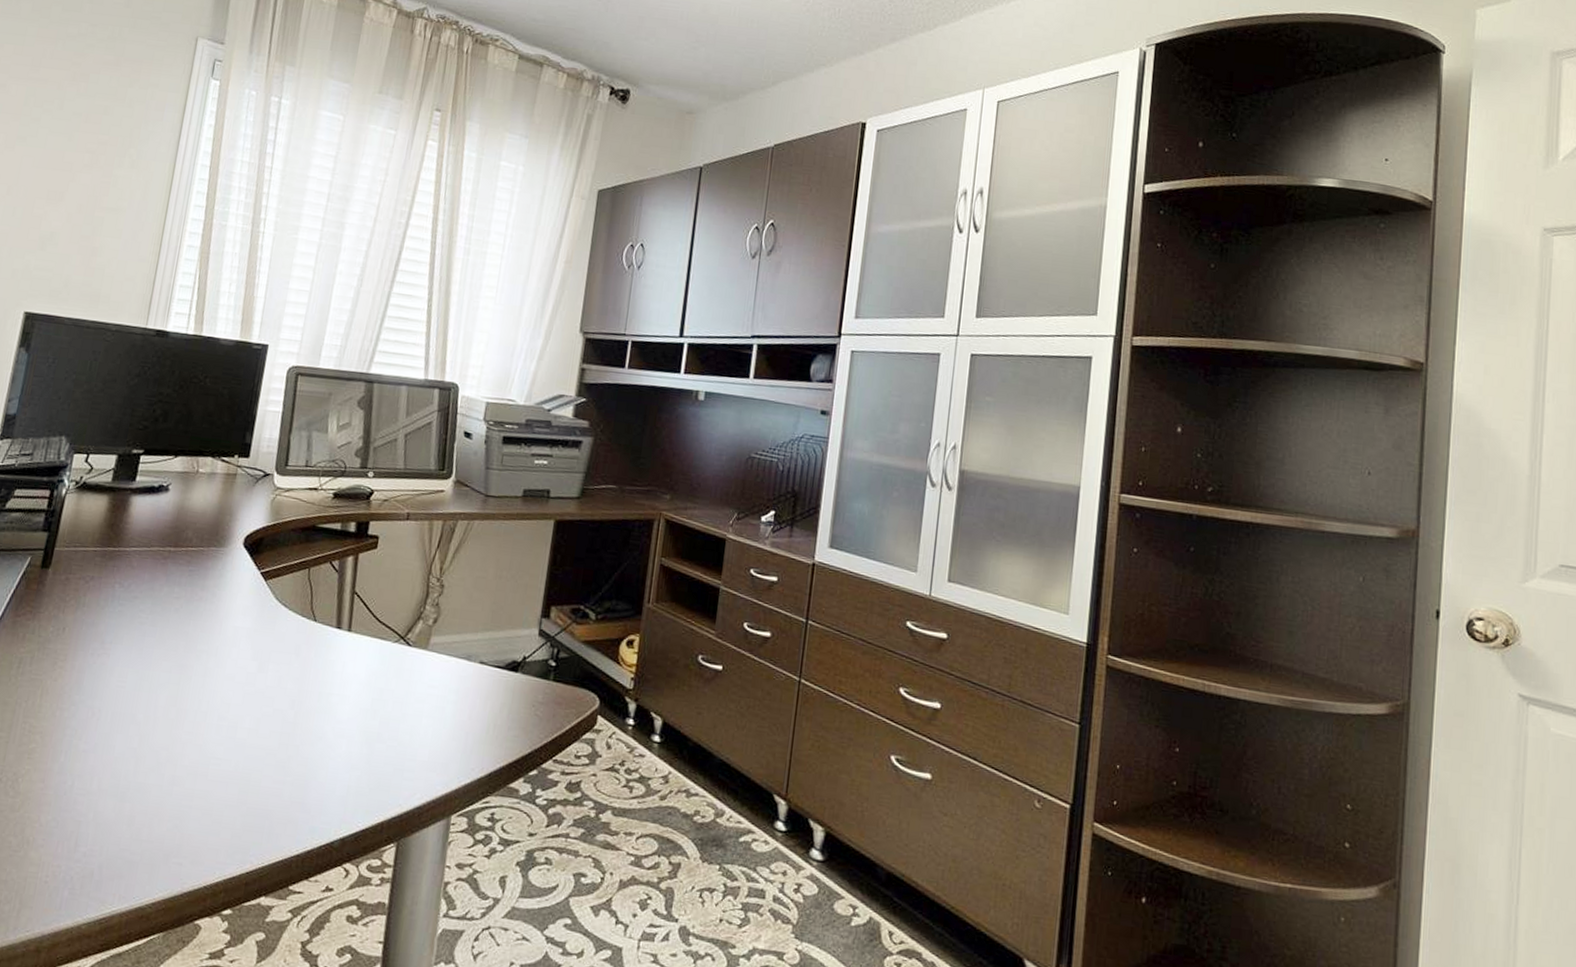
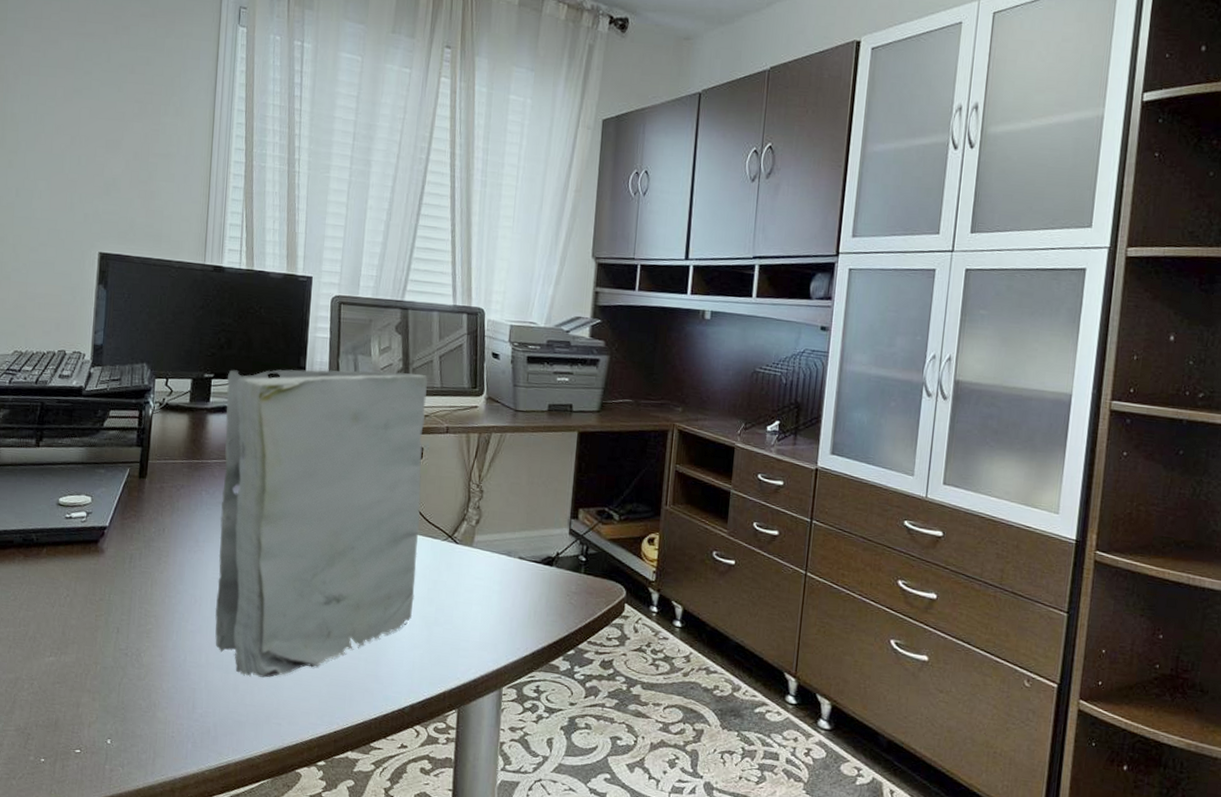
book: none [111,445,390,807] -> present [215,369,428,678]

